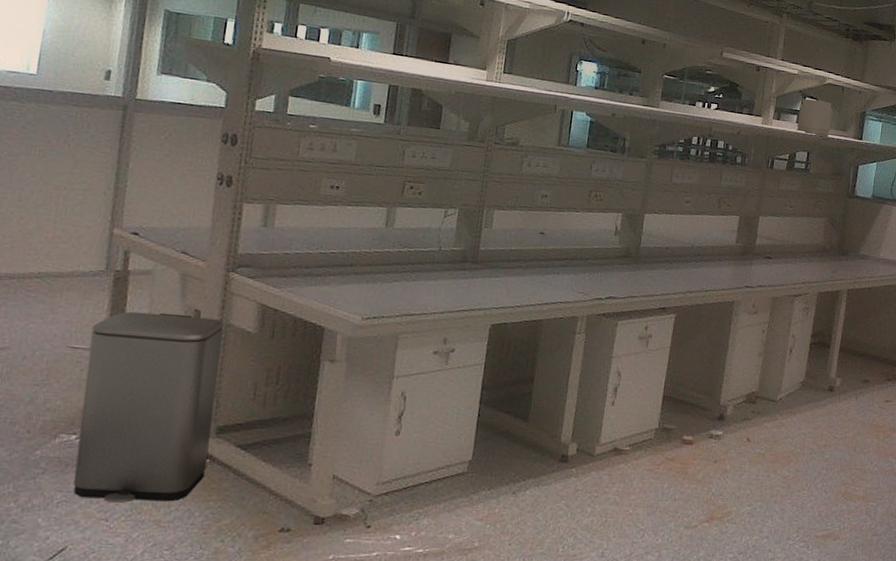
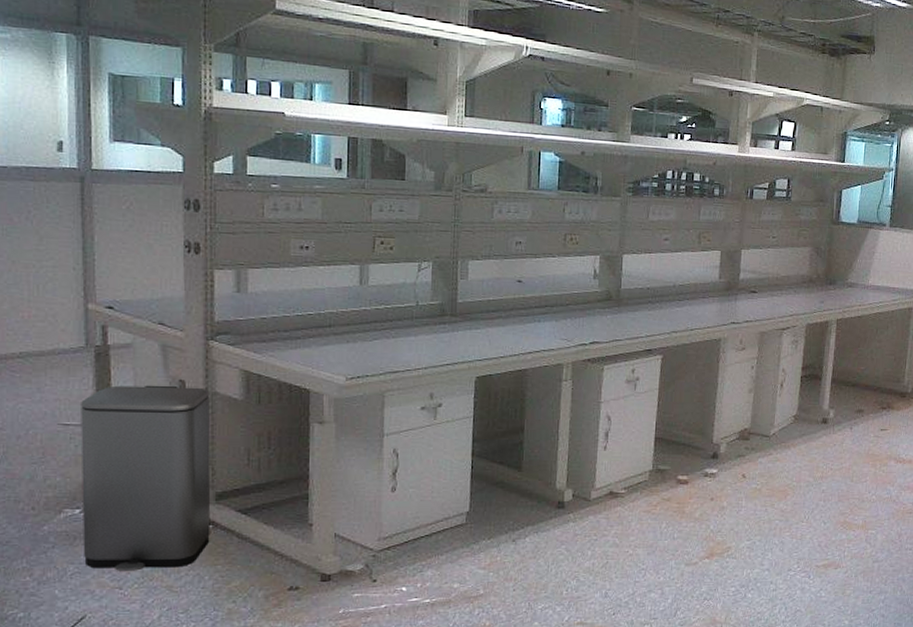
container: present [796,98,833,140] -> none [775,122,812,165]

